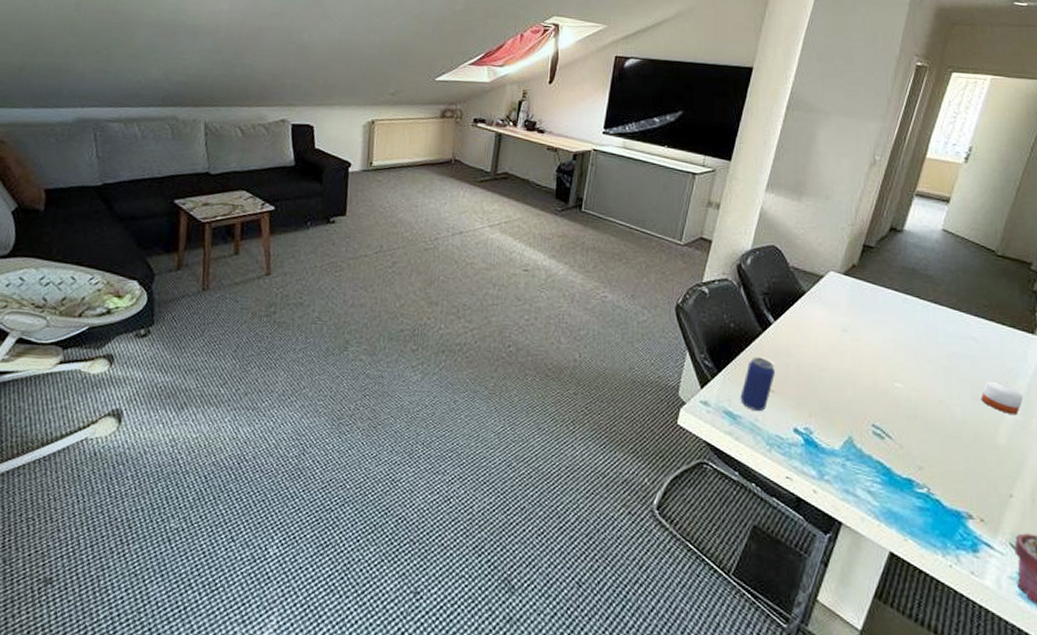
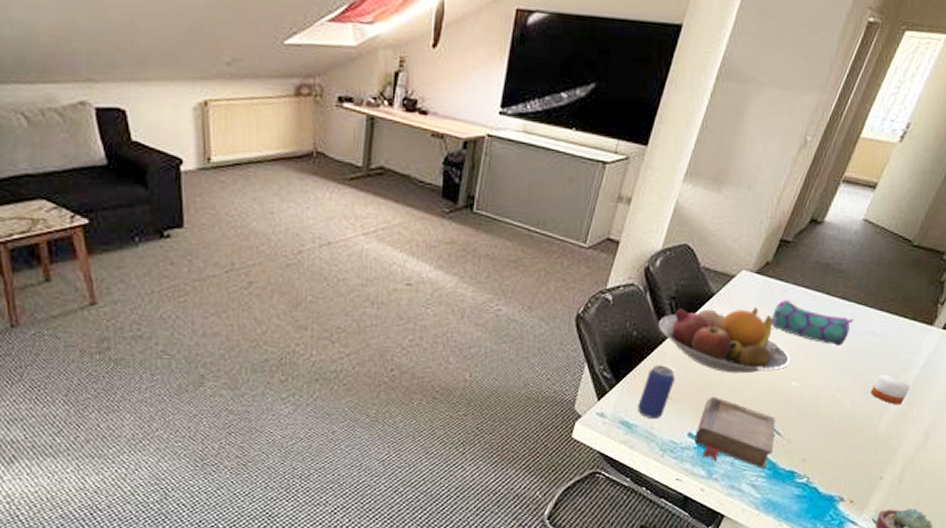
fruit bowl: none [754,303,891,372] -> present [658,308,792,374]
book: none [801,392,886,474] -> present [694,396,776,469]
pencil case: none [864,301,950,350] -> present [770,300,854,346]

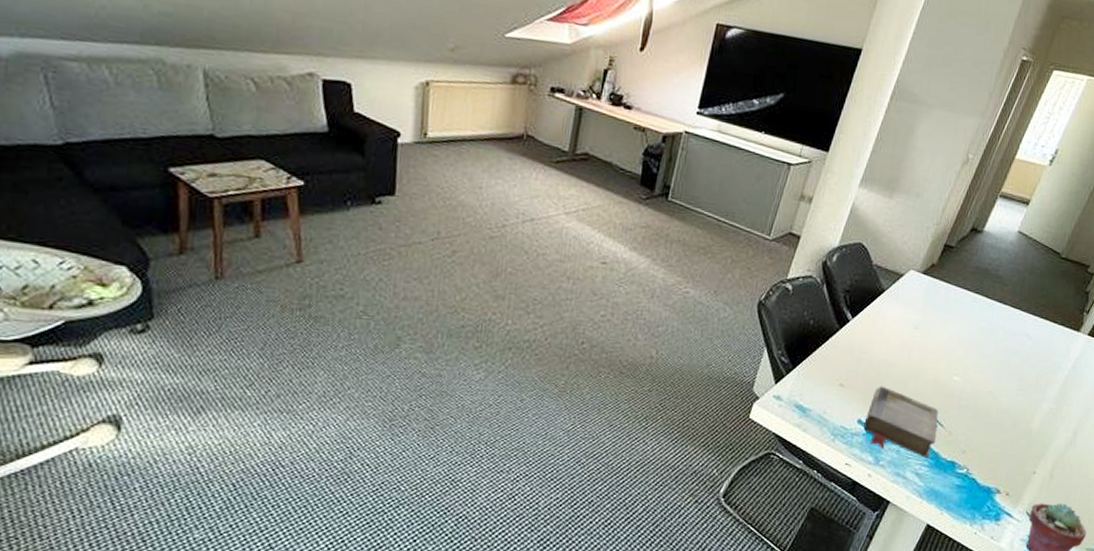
beverage can: present [637,365,675,420] -> none [812,353,847,405]
fruit bowl: present [658,308,792,374] -> none [833,301,954,366]
pencil case: present [770,300,854,346] -> none [935,299,1010,346]
candle: present [870,375,911,404] -> none [1024,375,1060,403]

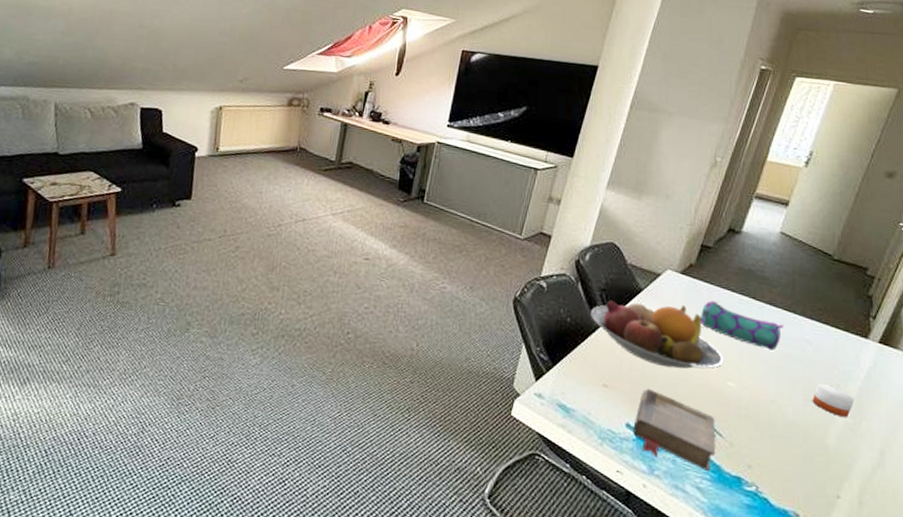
fruit bowl: none [833,301,954,366] -> present [591,300,725,369]
pencil case: none [935,299,1010,346] -> present [700,300,784,351]
candle: none [1024,375,1060,403] -> present [812,384,855,417]

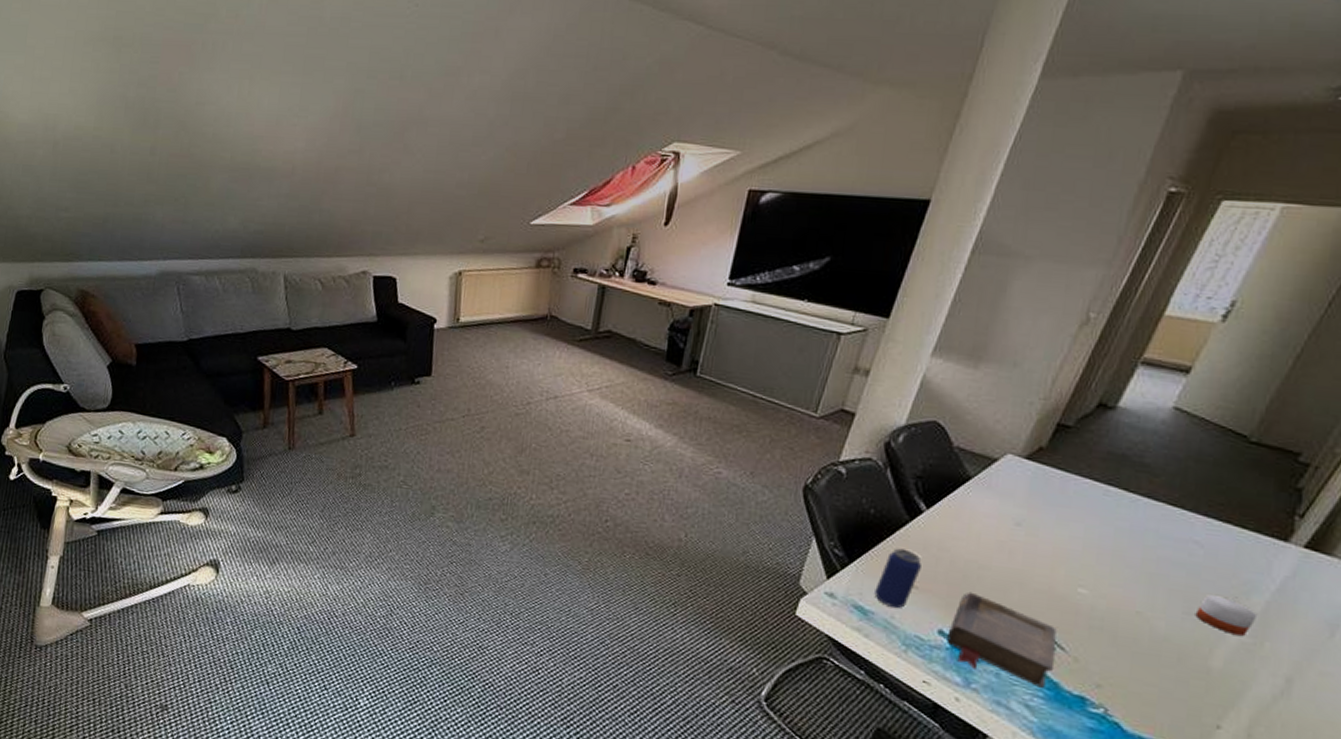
beverage can: none [574,351,609,406] -> present [874,548,922,609]
fruit bowl: present [591,300,725,369] -> none [901,489,1077,573]
pencil case: present [700,300,784,351] -> none [1046,491,1166,553]

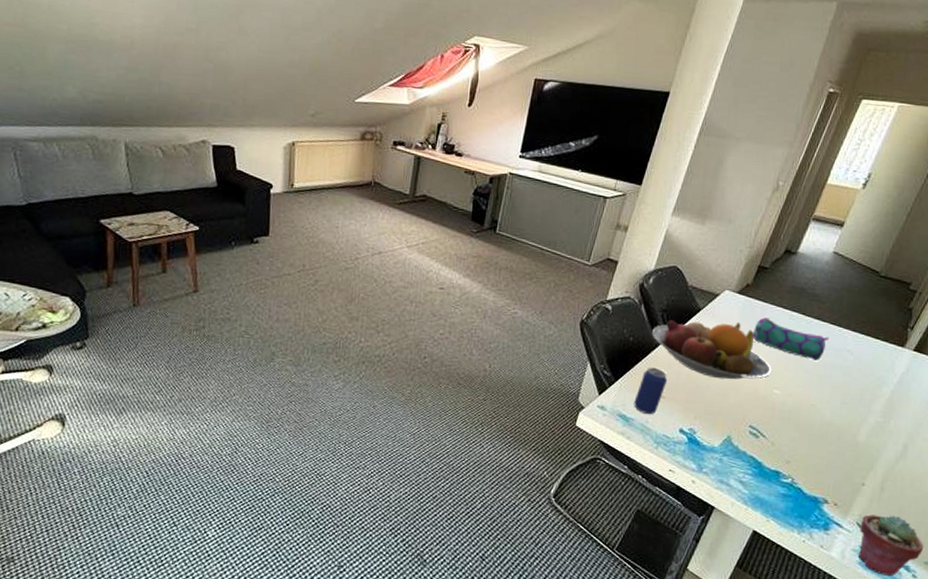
fruit bowl: none [901,489,1077,573] -> present [652,319,773,380]
book: present [947,591,1057,688] -> none [685,398,760,467]
pencil case: none [1046,491,1166,553] -> present [752,317,829,361]
candle: present [1195,595,1258,636] -> none [848,389,887,417]

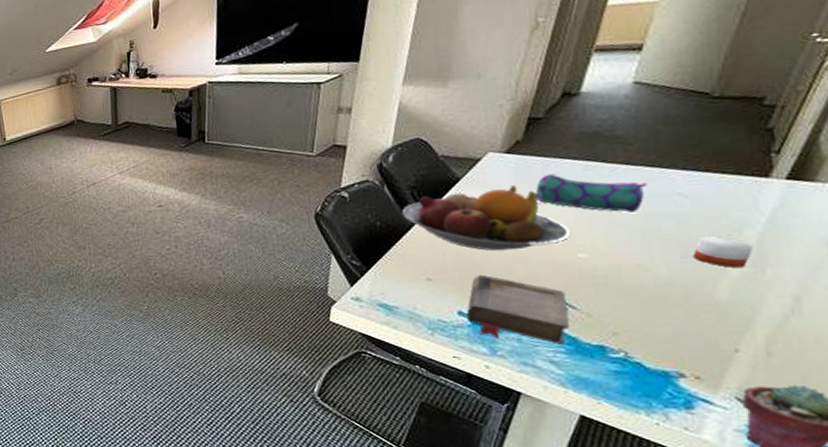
beverage can: present [634,367,667,415] -> none [394,249,432,301]
book: none [685,398,760,467] -> present [466,274,570,344]
candle: none [848,389,887,417] -> present [692,237,754,268]

